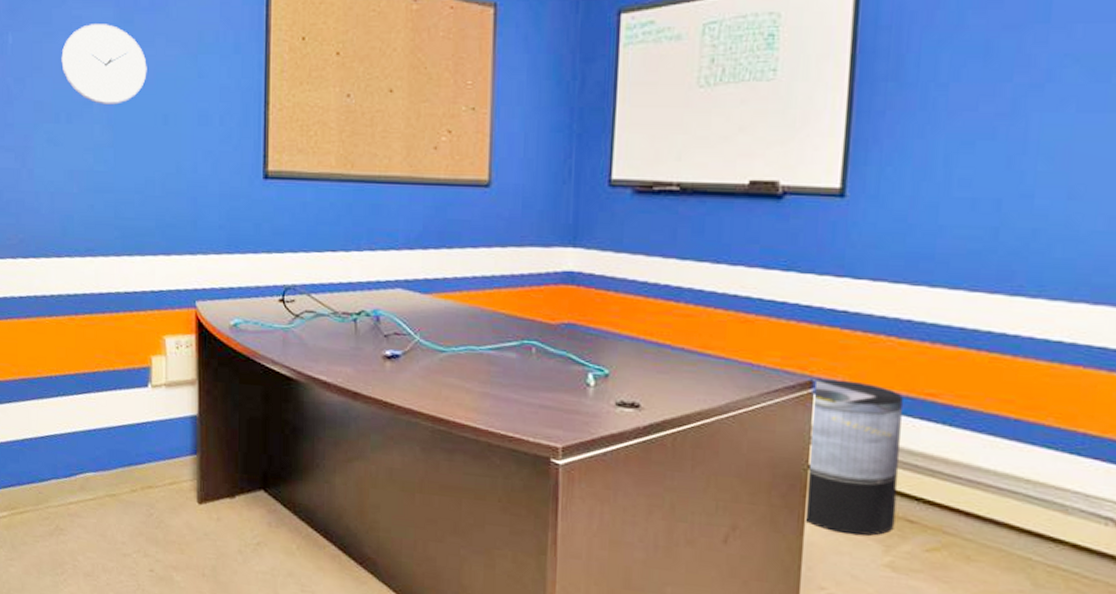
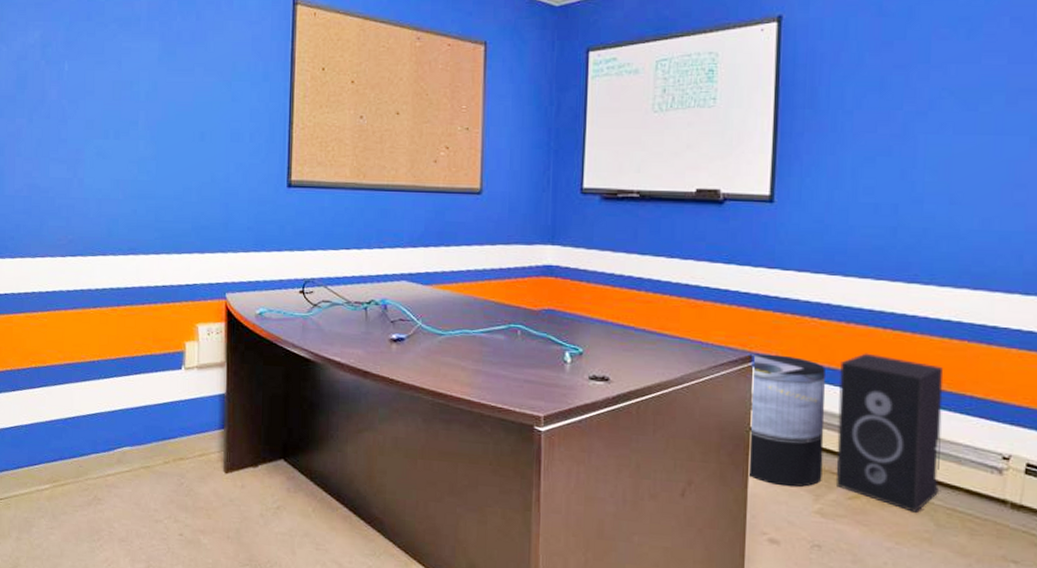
wall clock: present [61,24,147,105] -> none [111,55,187,123]
speaker: none [910,379,1051,569] -> present [835,353,944,512]

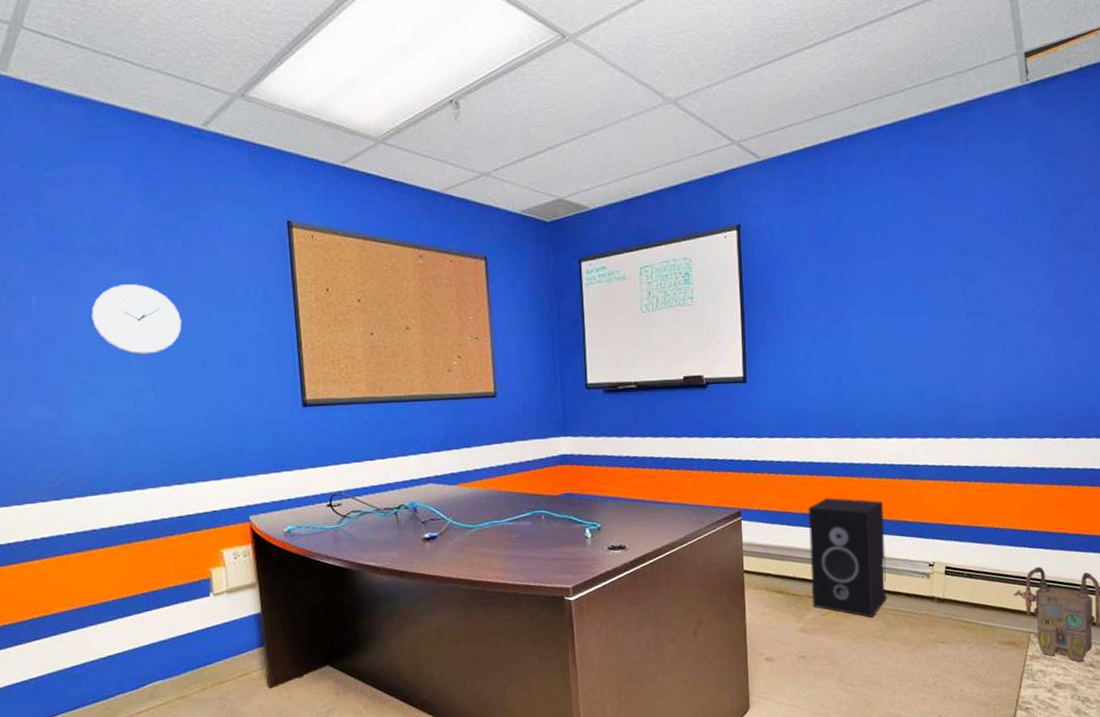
wall clock: none [111,55,187,123] -> present [91,284,182,355]
trash can: present [748,354,825,487] -> none [740,507,802,614]

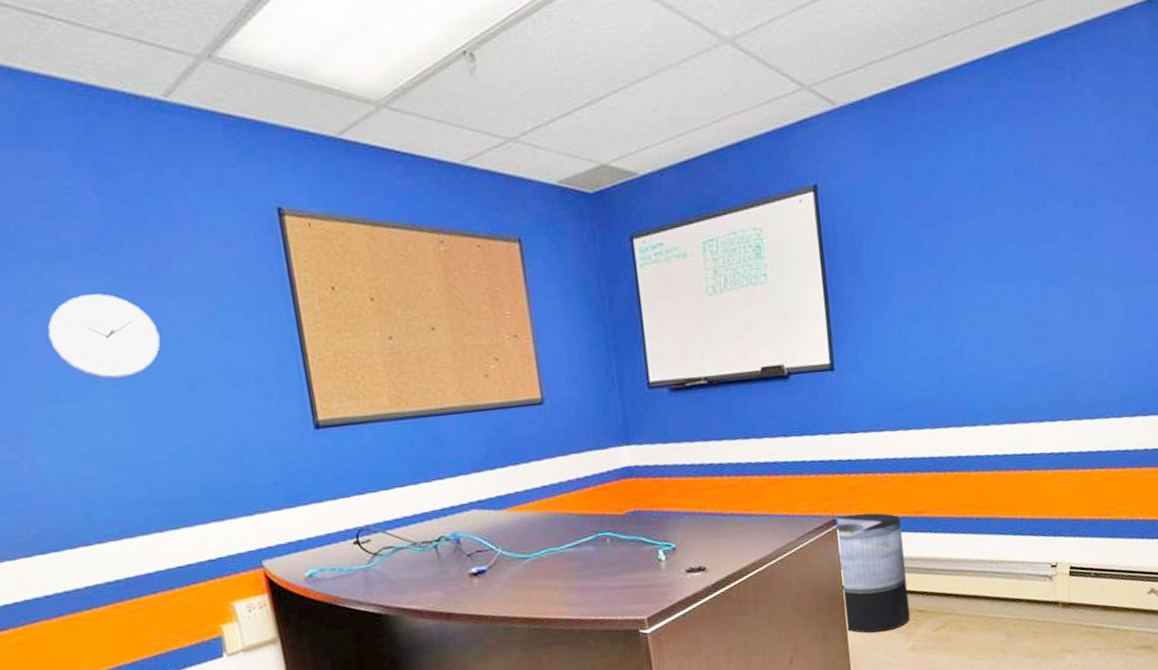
trash can: none [740,507,802,614] -> present [835,512,910,633]
speaker: present [807,497,886,618] -> none [911,497,1005,630]

